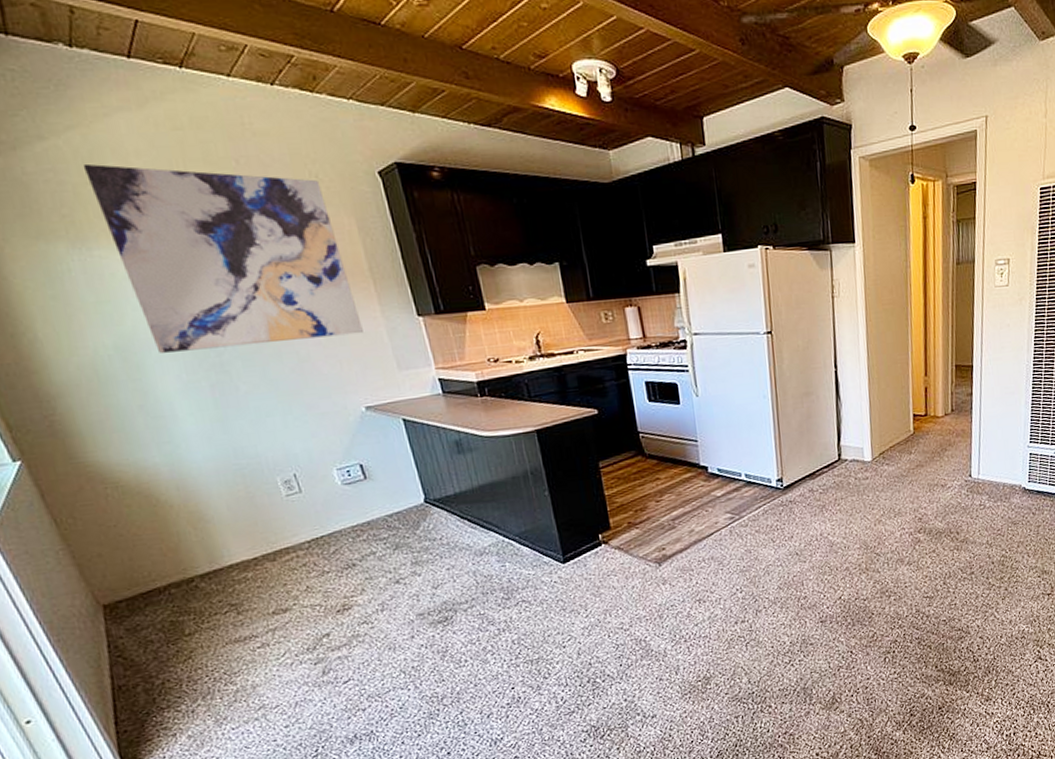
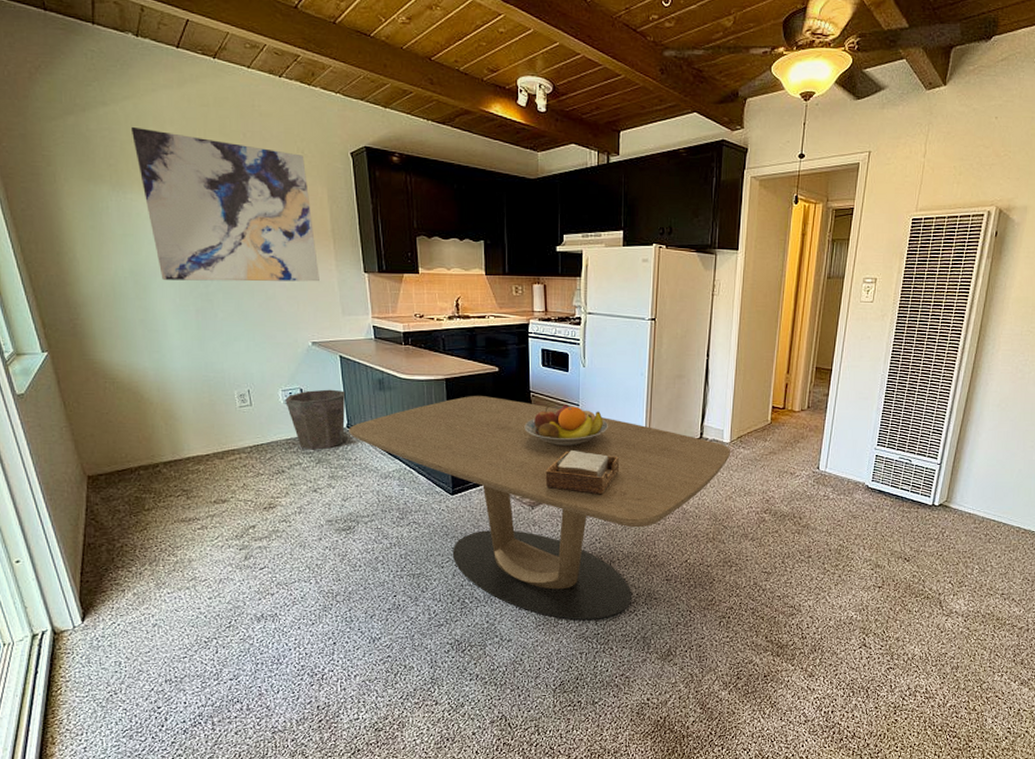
waste bin: none [343,459,424,536] -> present [285,389,346,450]
dining table: none [427,444,875,683] -> present [349,396,731,620]
fruit bowl: none [637,442,734,490] -> present [524,405,608,446]
napkin holder: none [668,492,753,540] -> present [545,450,620,495]

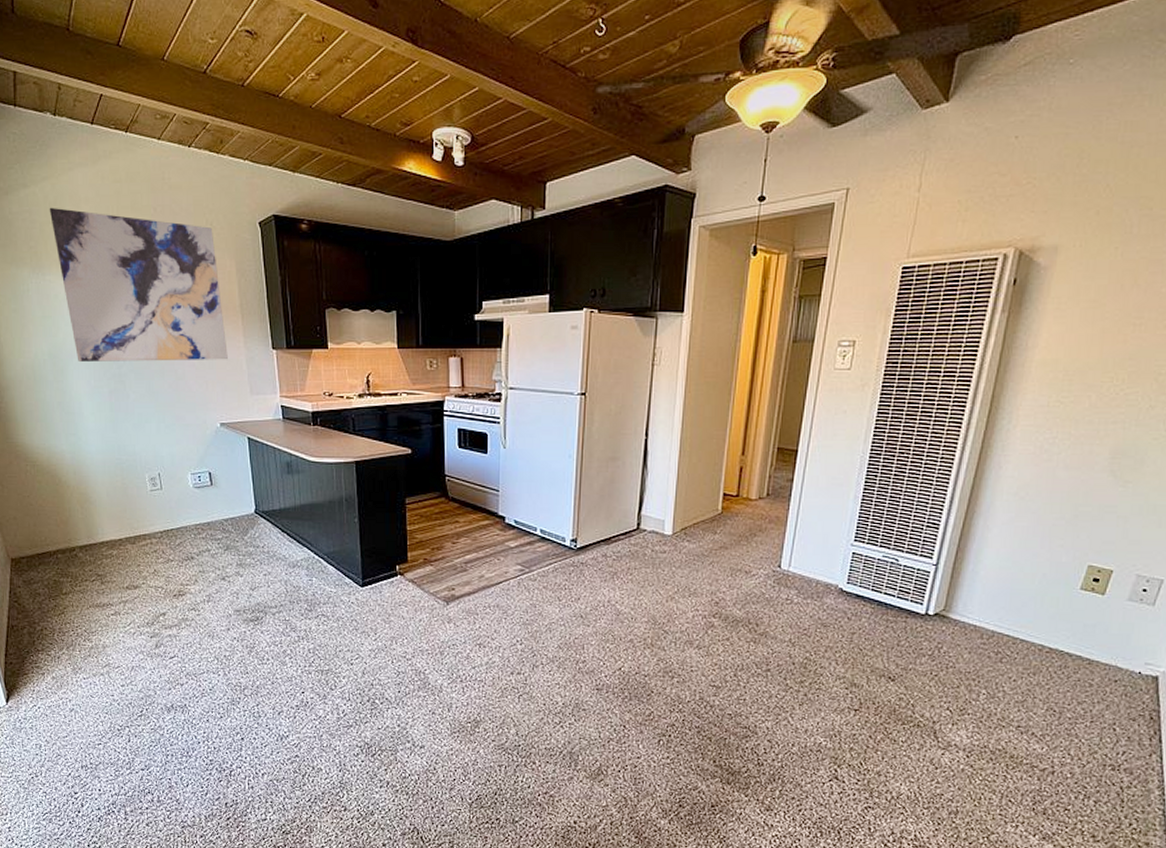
waste bin: present [285,389,346,450] -> none [194,472,254,536]
dining table: present [349,396,731,620] -> none [257,480,674,730]
fruit bowl: present [524,405,608,446] -> none [439,490,531,536]
napkin holder: present [545,450,620,495] -> none [461,541,544,591]

